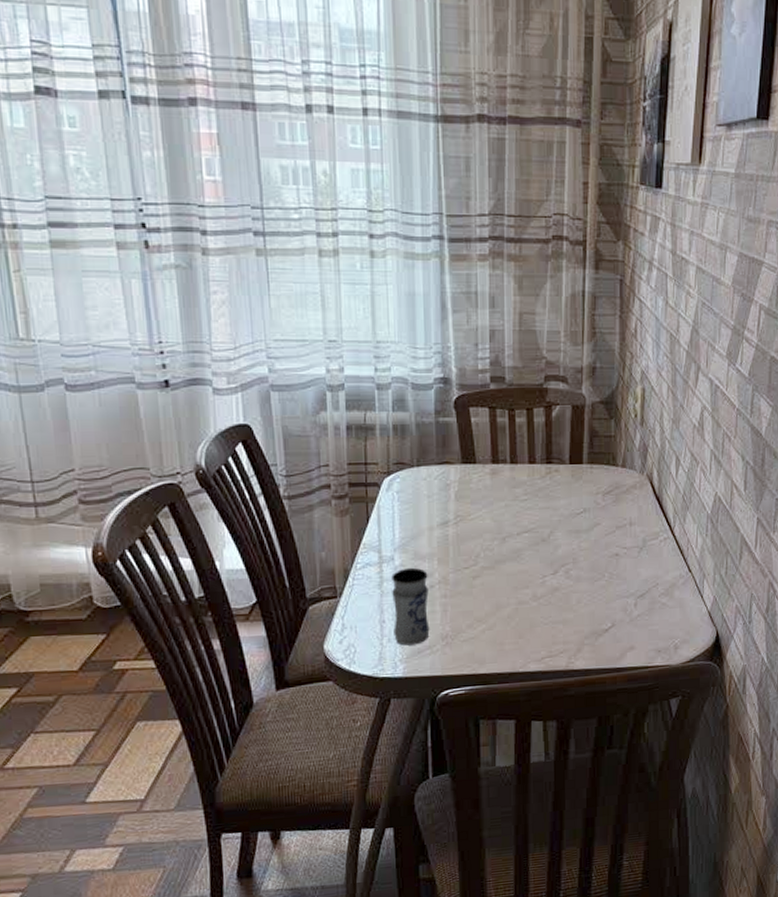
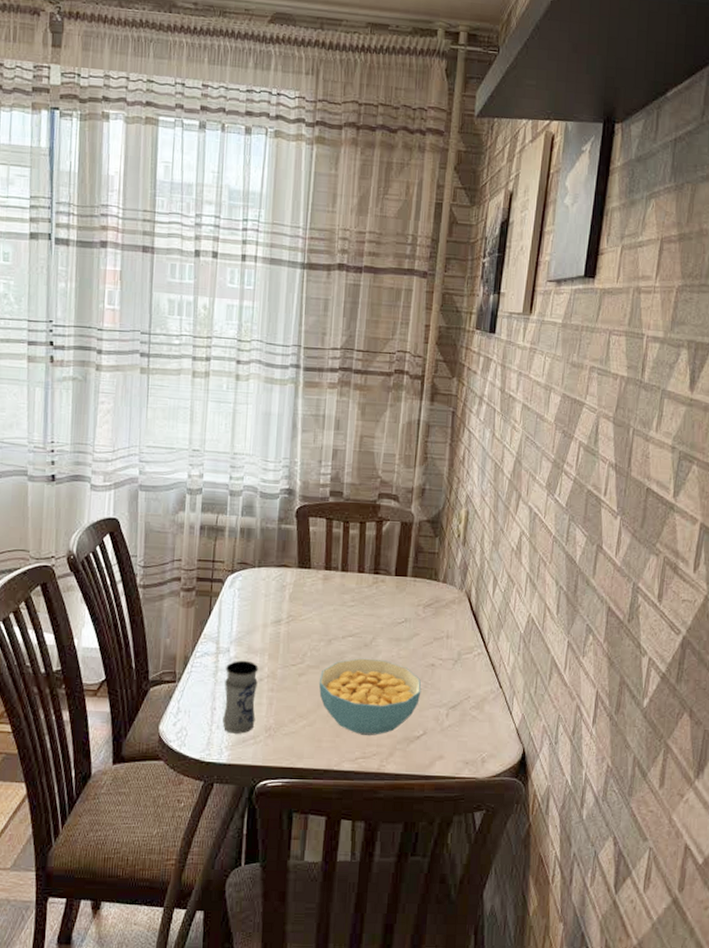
cereal bowl: none [495,554,607,635] -> present [318,658,422,736]

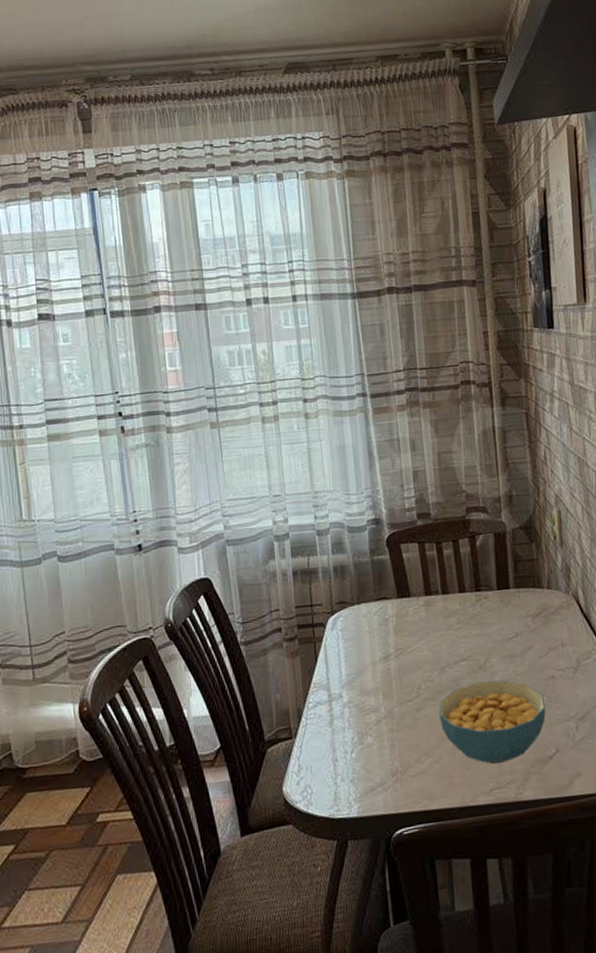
jar: present [222,660,259,734] -> none [341,703,380,784]

